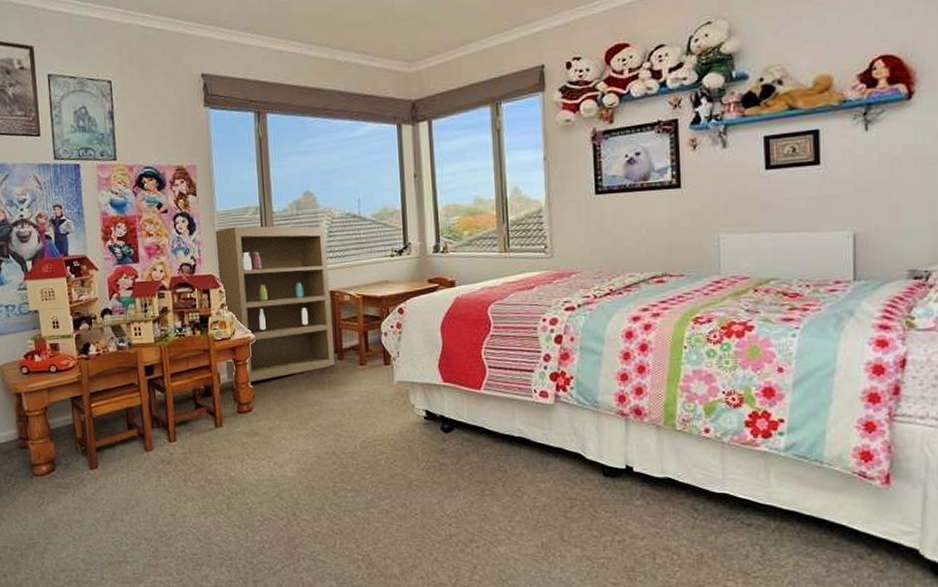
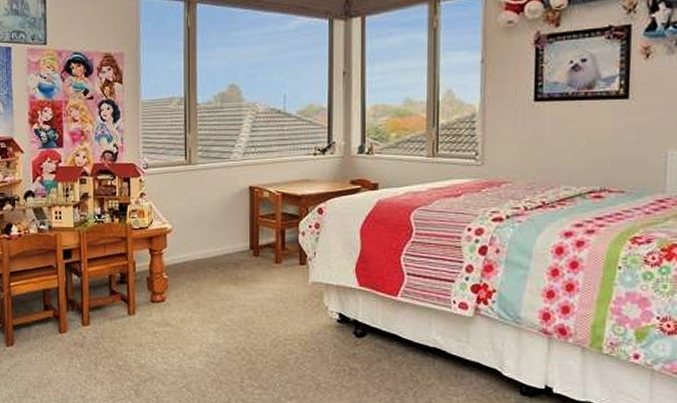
bookcase: present [215,226,334,382] -> none [139,116,250,272]

